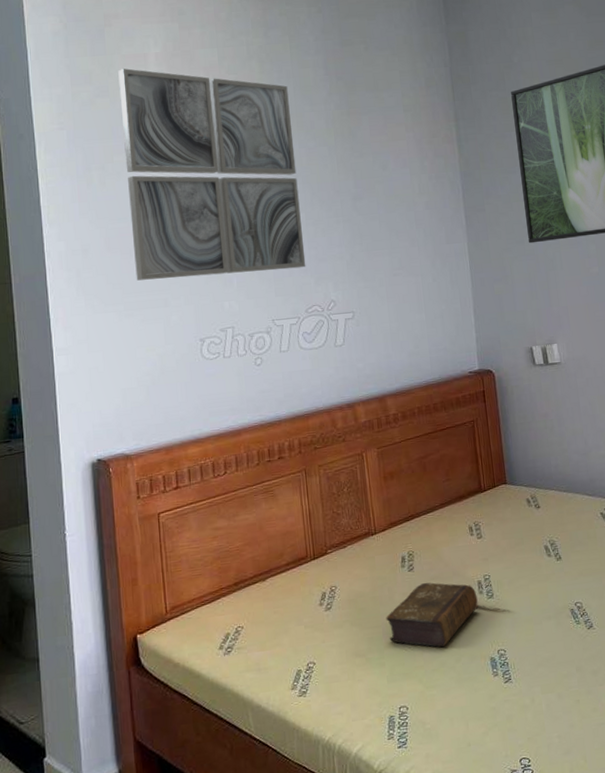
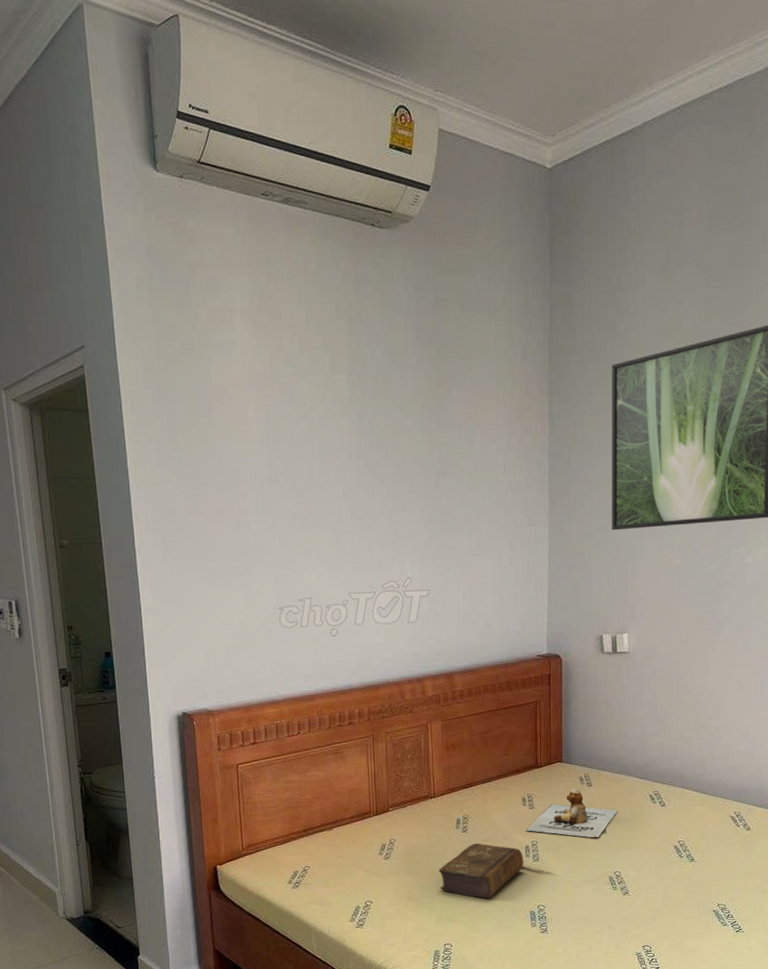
wall art: present [118,68,306,281] -> none [203,324,385,547]
teddy bear: none [476,511,570,567] -> present [526,788,617,838]

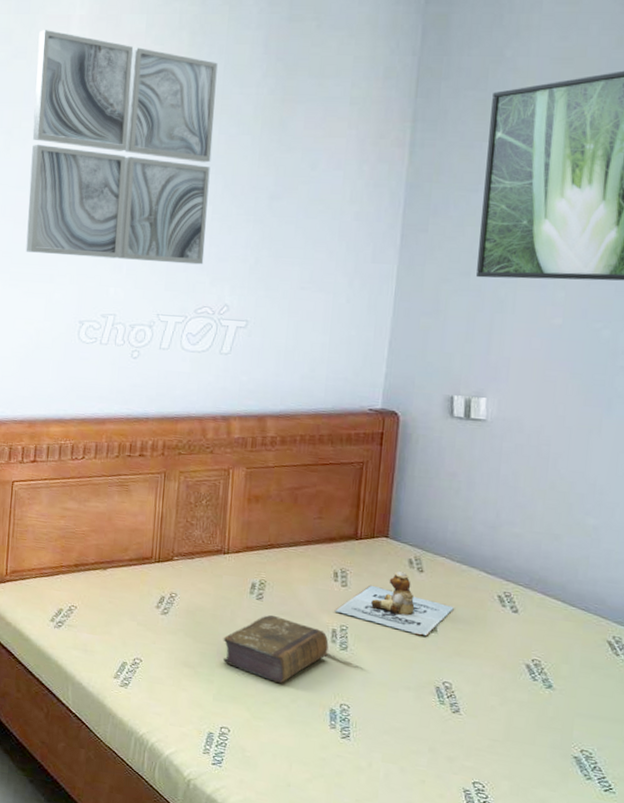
wall art: none [203,324,385,547] -> present [25,30,218,265]

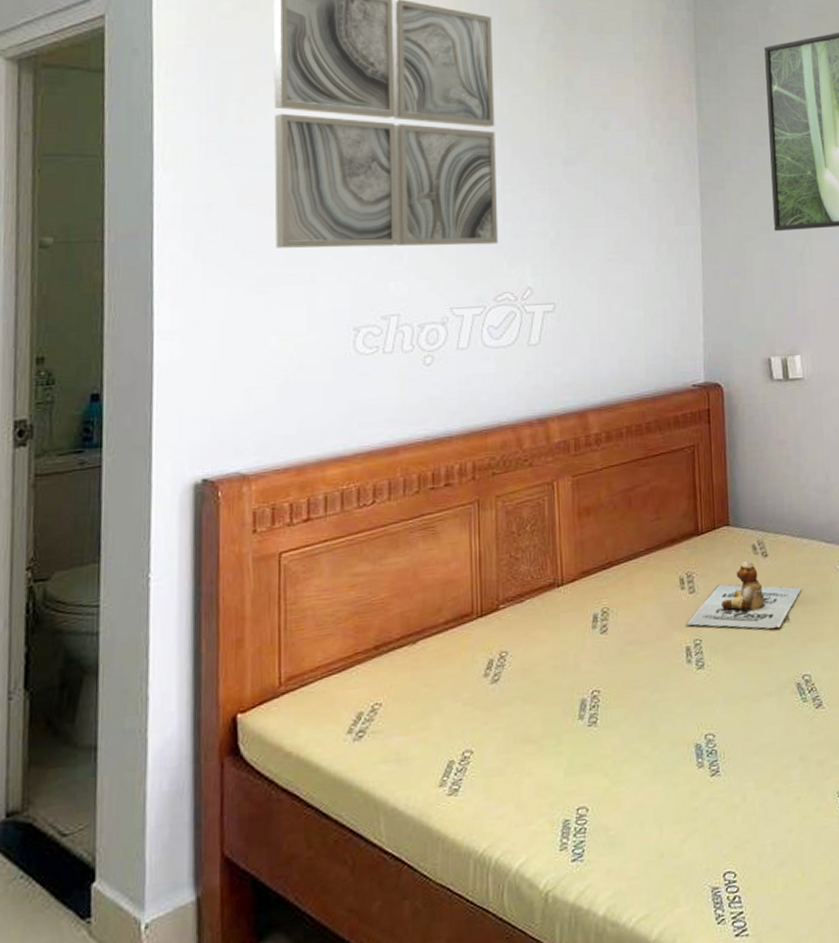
book: present [222,615,329,684] -> none [568,648,685,732]

